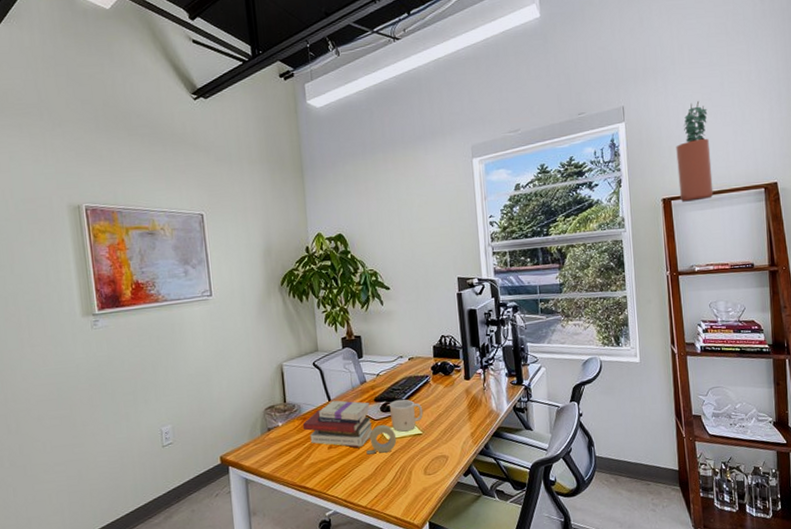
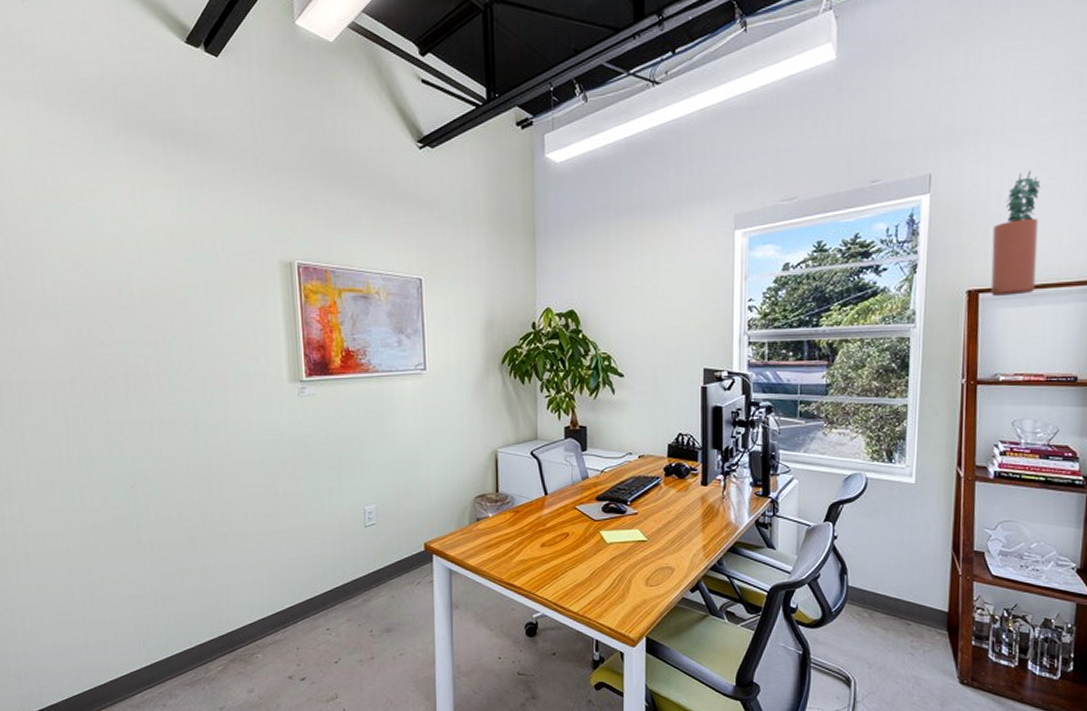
books: present [302,400,373,449] -> none [514,494,592,549]
adhesive tape: present [366,425,397,455] -> none [582,527,618,557]
mug: present [389,399,424,432] -> none [612,500,650,536]

